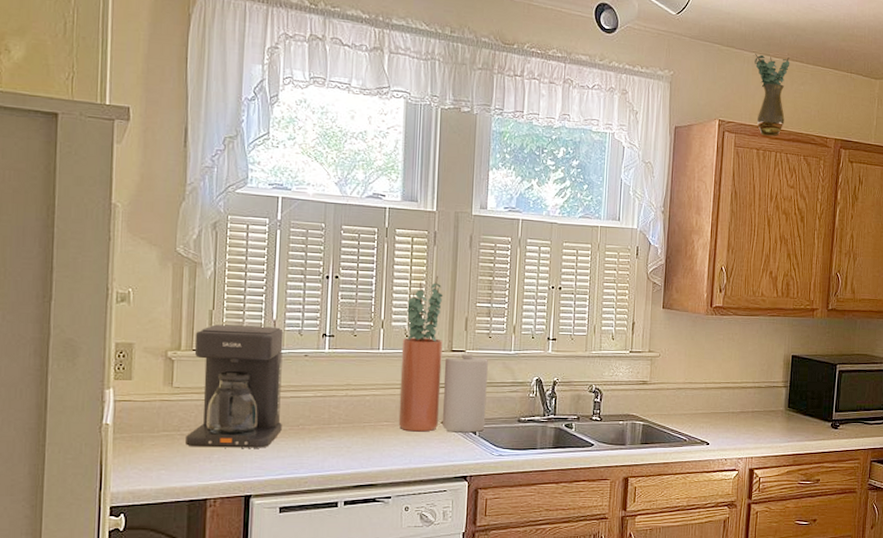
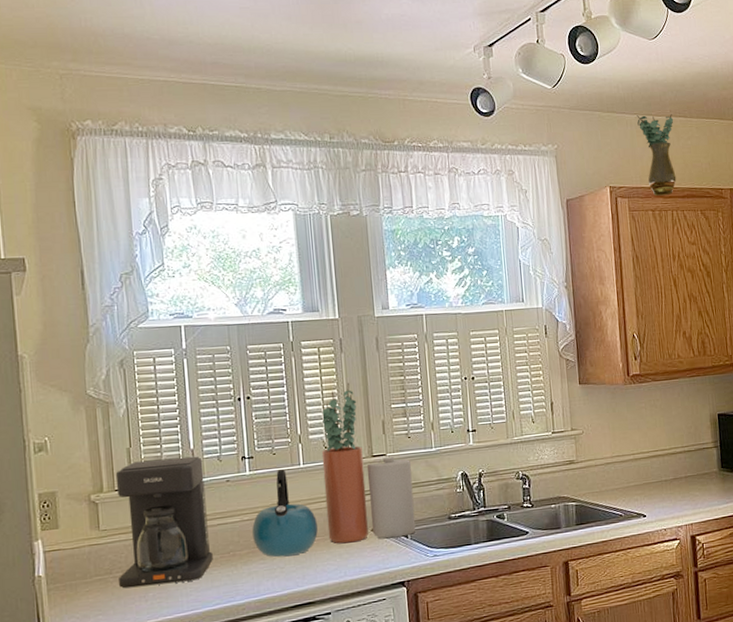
kettle: none [323,351,390,437] -> present [251,469,318,558]

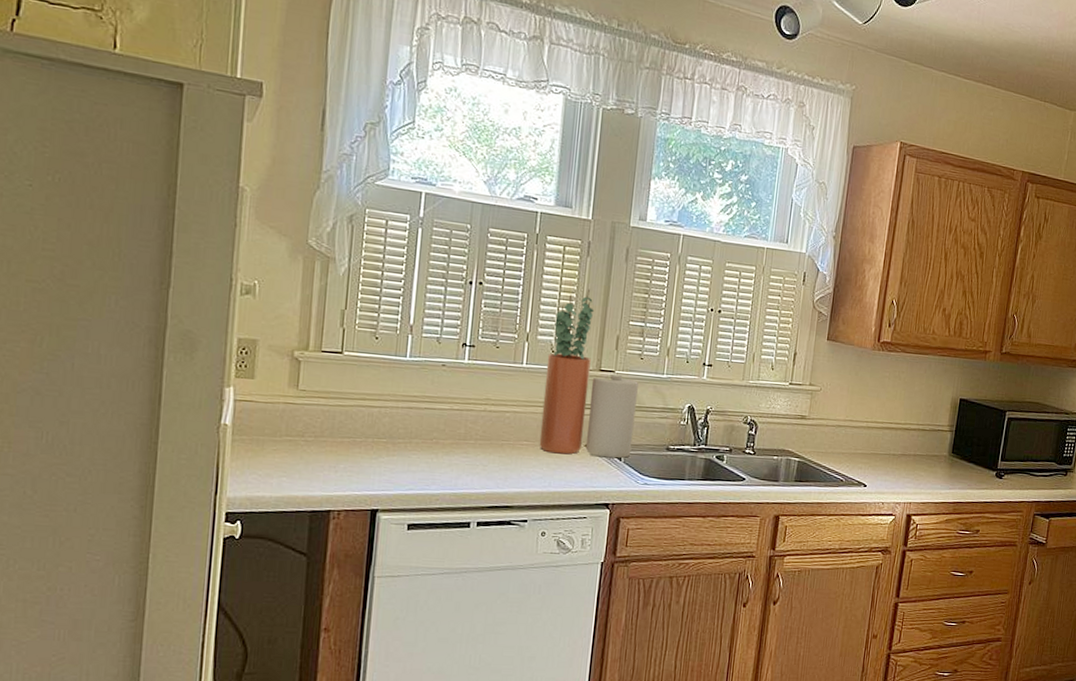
coffee maker: present [115,456,213,589] -> none [310,325,421,461]
kettle: present [251,469,318,558] -> none [459,364,531,456]
vase: present [637,114,677,197] -> none [941,73,981,165]

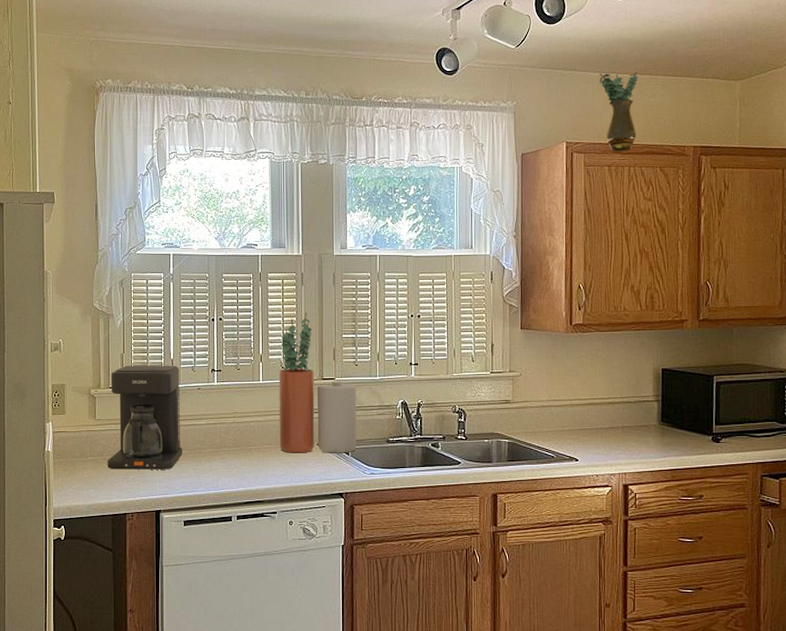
coffee maker: none [310,325,421,461] -> present [108,365,182,470]
vase: none [941,73,981,165] -> present [600,72,638,153]

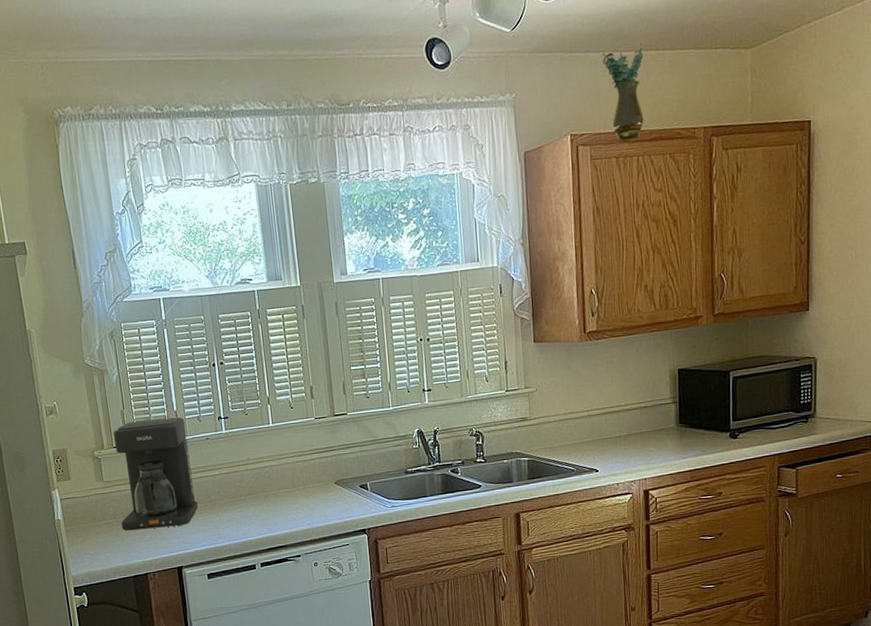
vase: present [279,312,315,453] -> none [287,346,332,495]
paper towel holder: present [317,382,357,453] -> none [329,416,376,491]

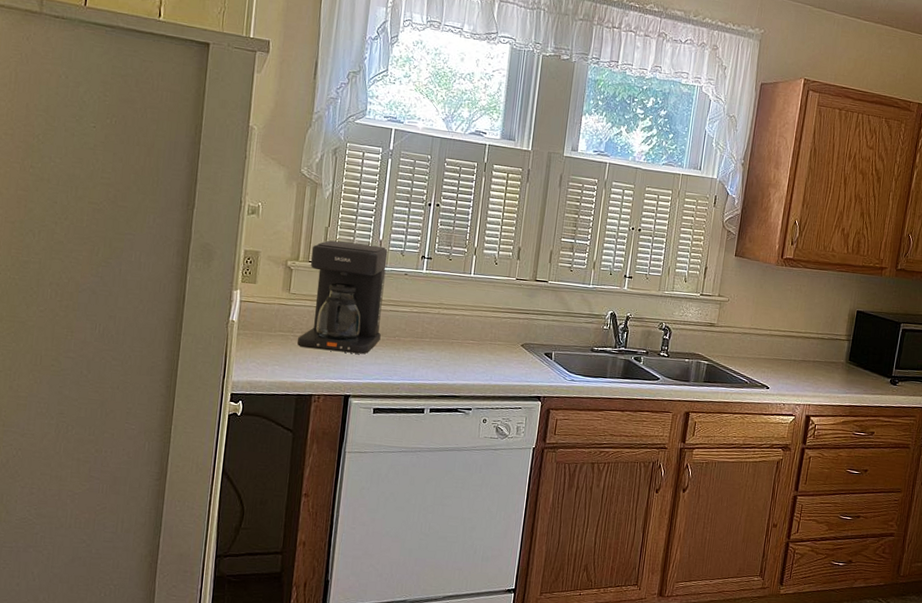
vase: present [602,48,644,142] -> none [842,16,880,98]

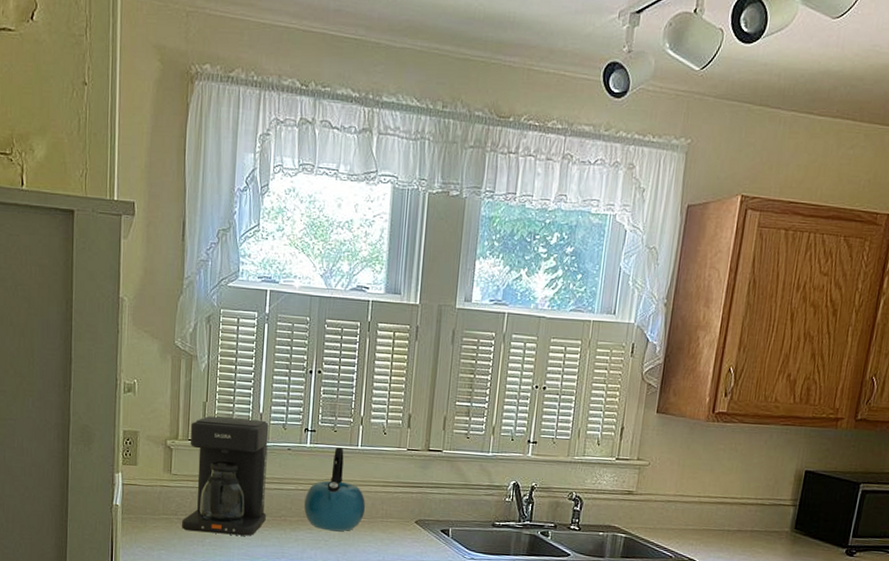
kettle: none [417,274,476,352] -> present [303,447,366,532]

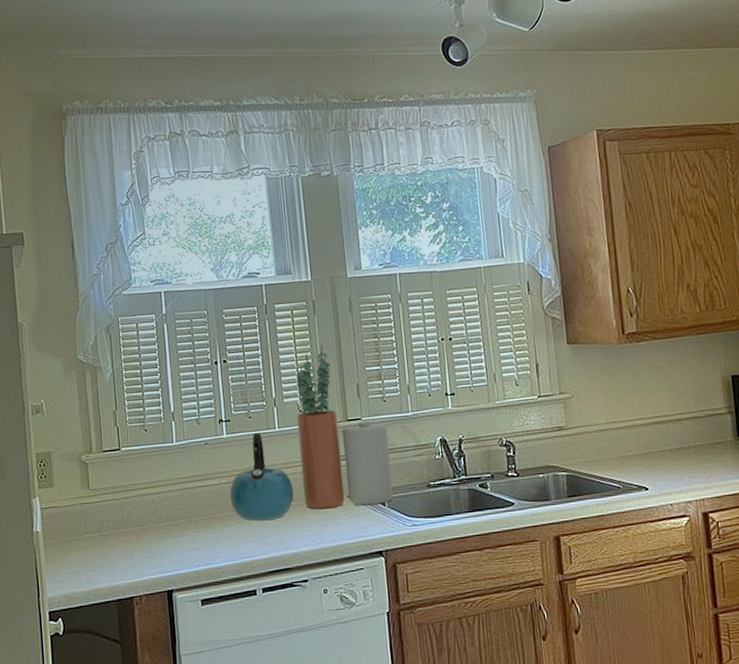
coffee maker: present [182,416,269,536] -> none [103,419,193,547]
vase: none [373,372,423,531] -> present [296,345,345,510]
paper towel holder: none [416,454,465,535] -> present [342,421,394,506]

